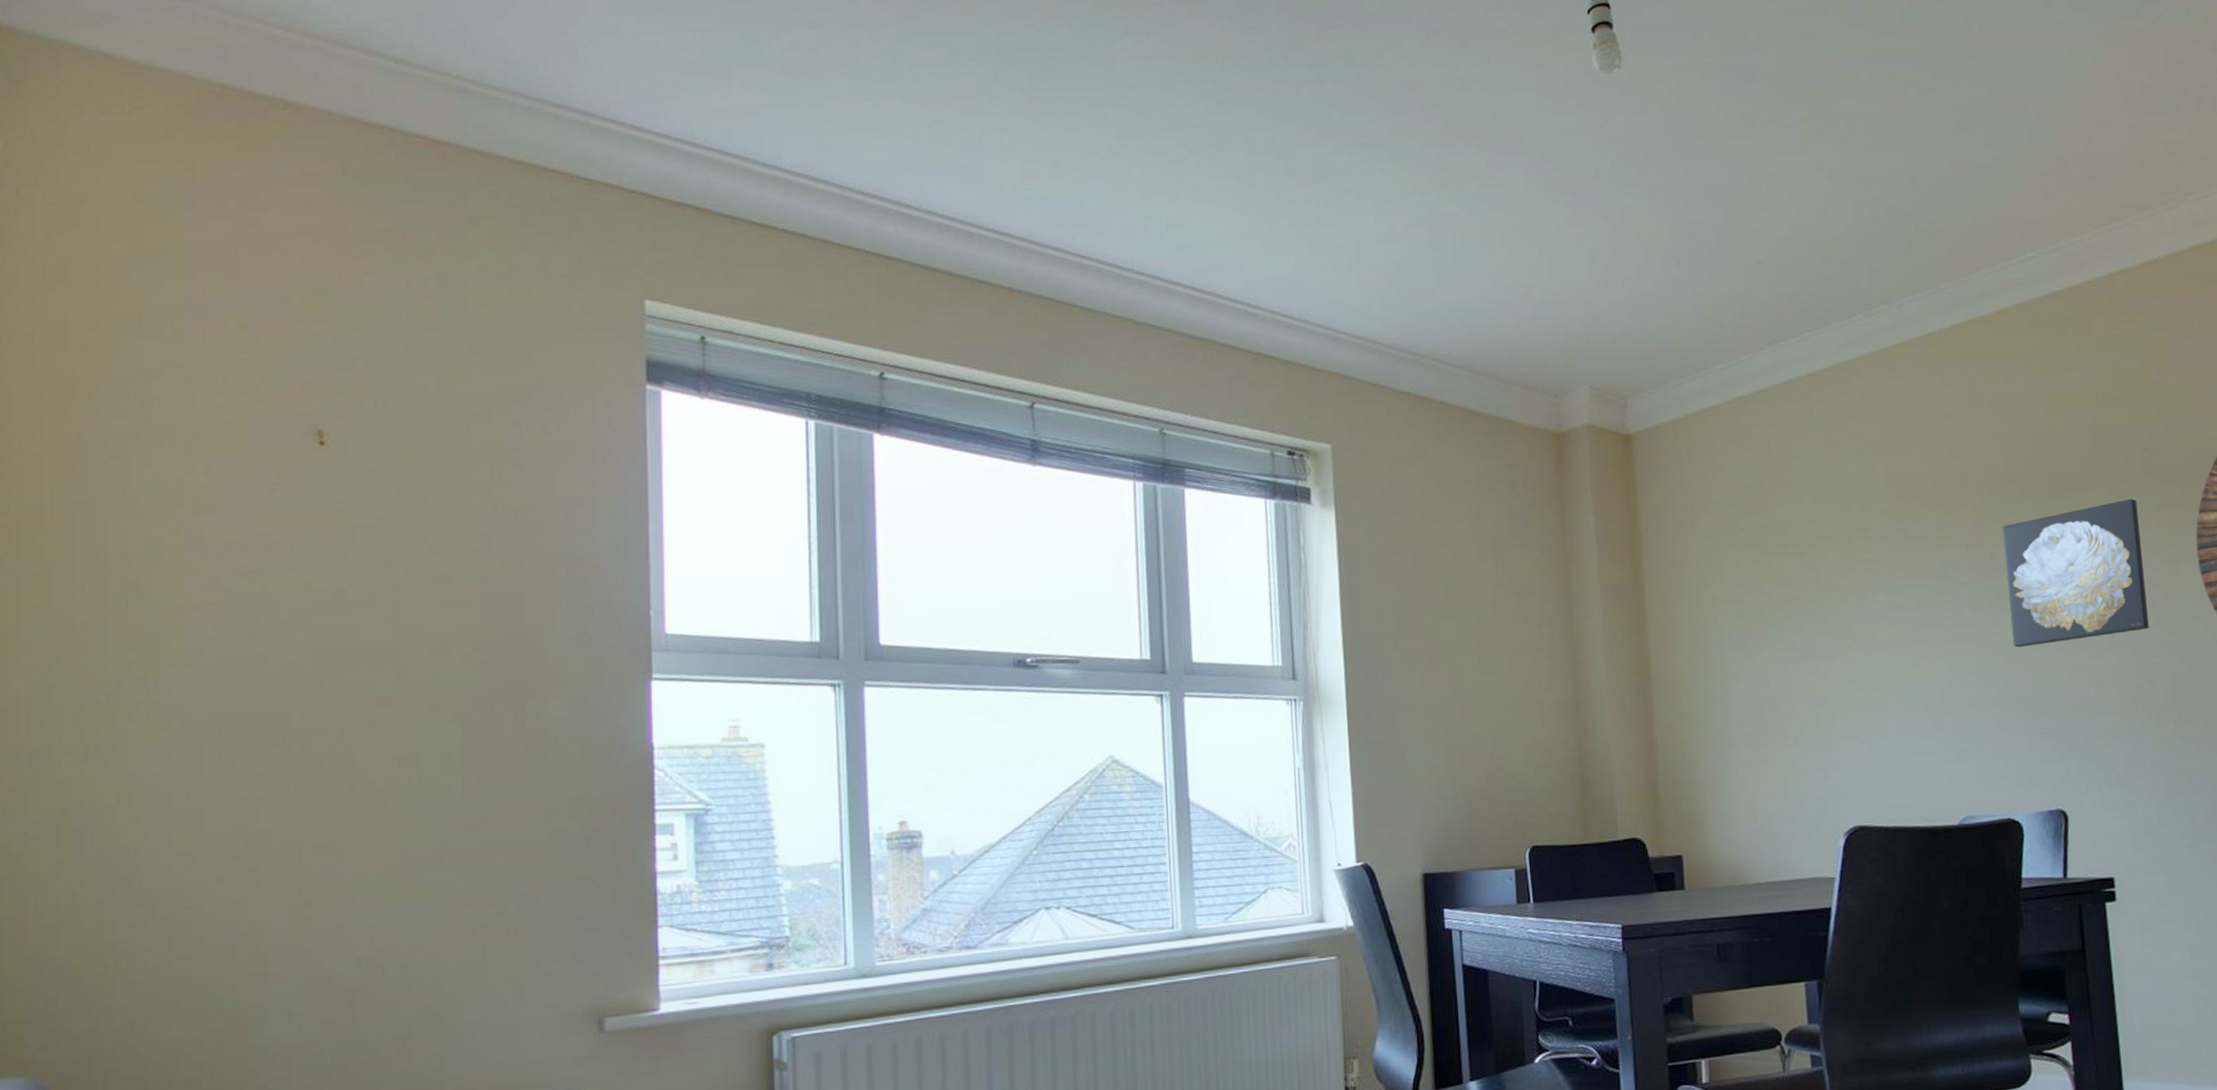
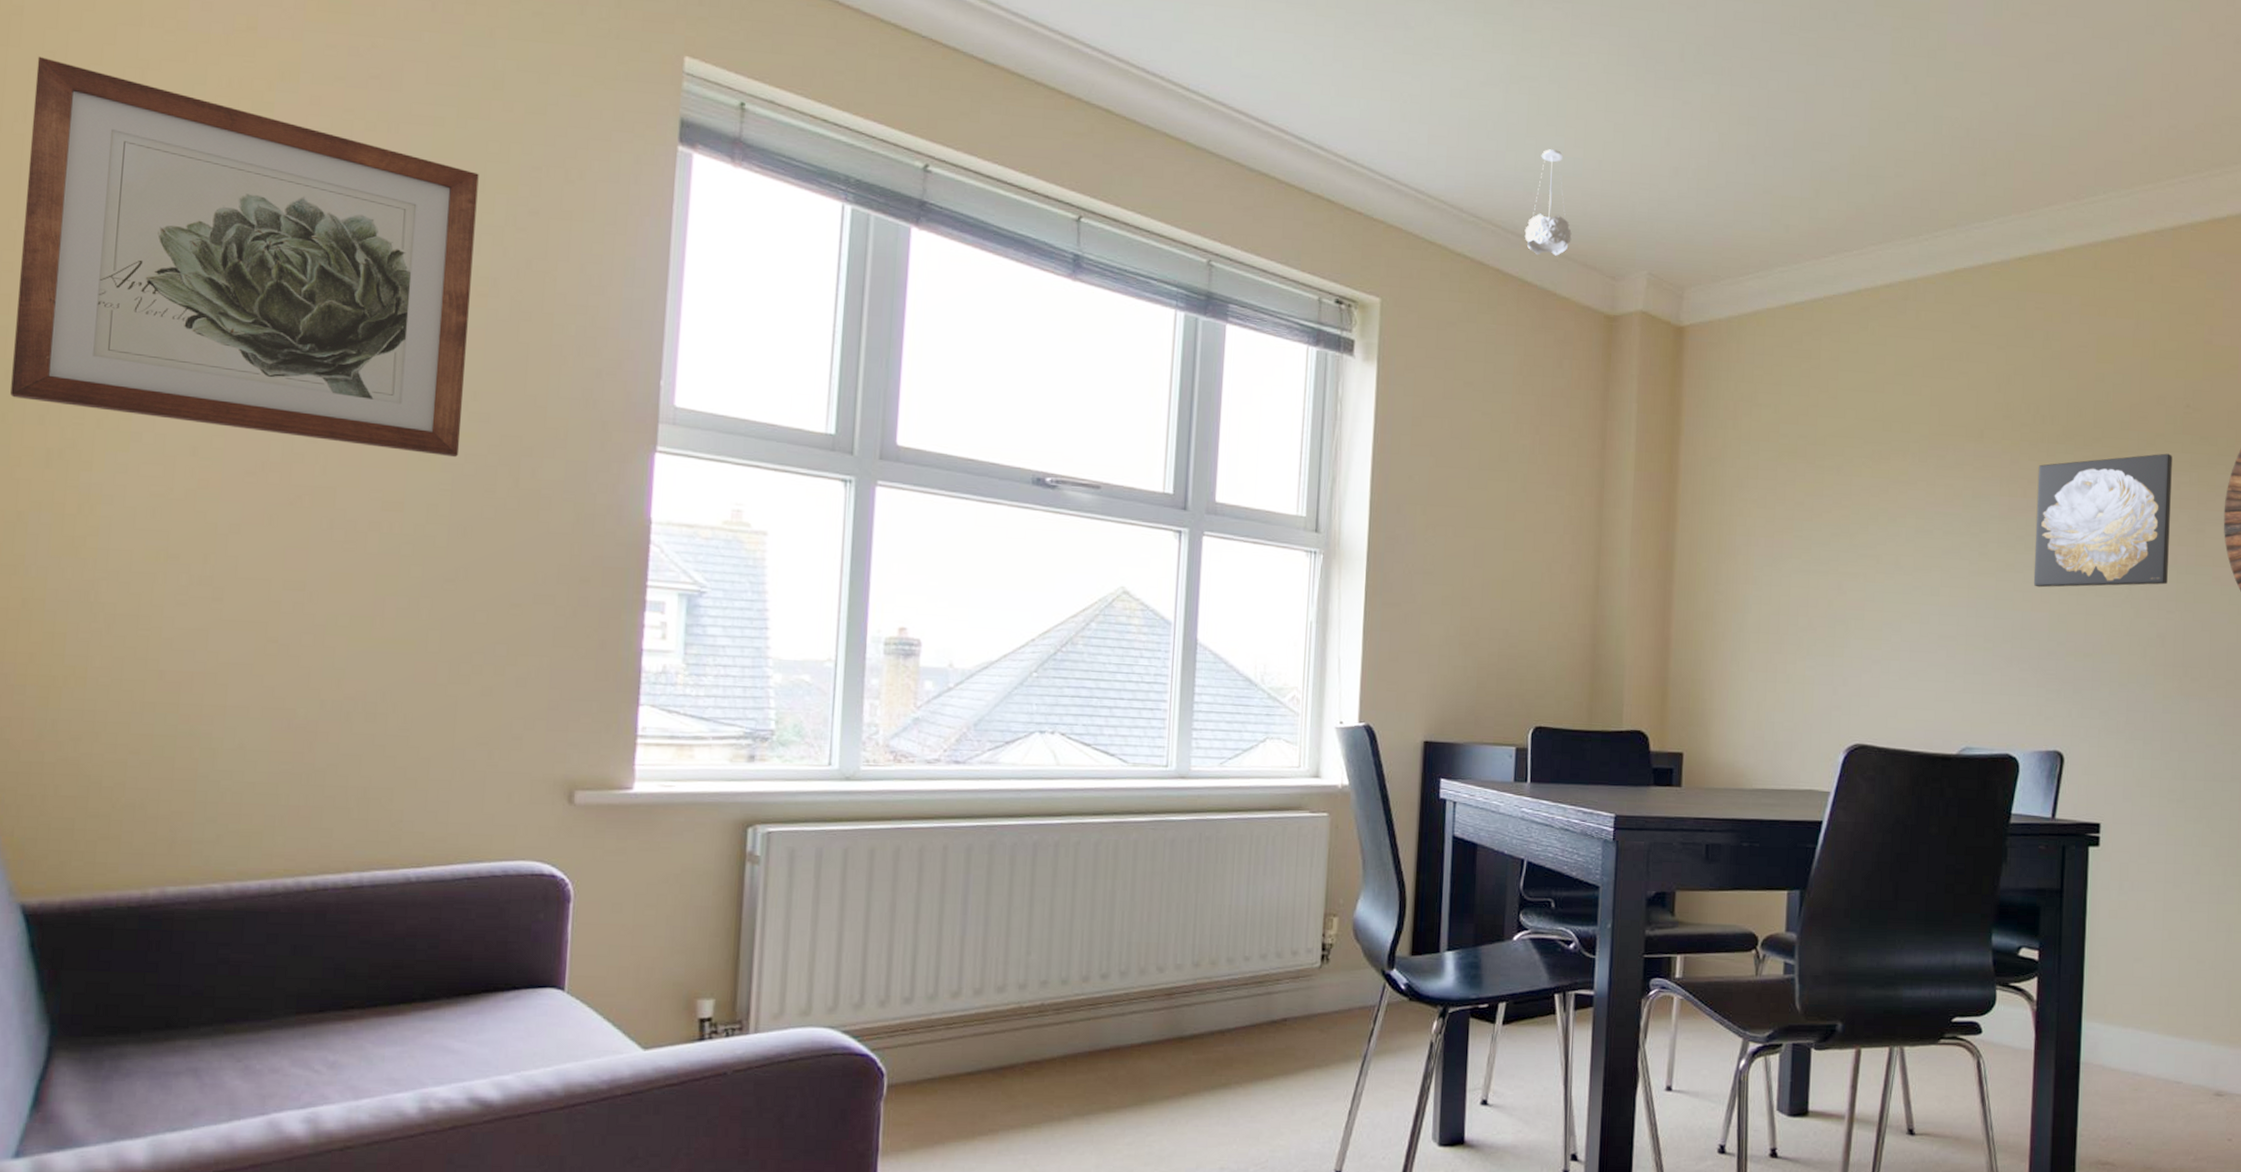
wall art: none [47,379,467,709] -> present [10,56,479,458]
pendant light: none [1463,279,1511,383] -> present [1524,149,1572,256]

